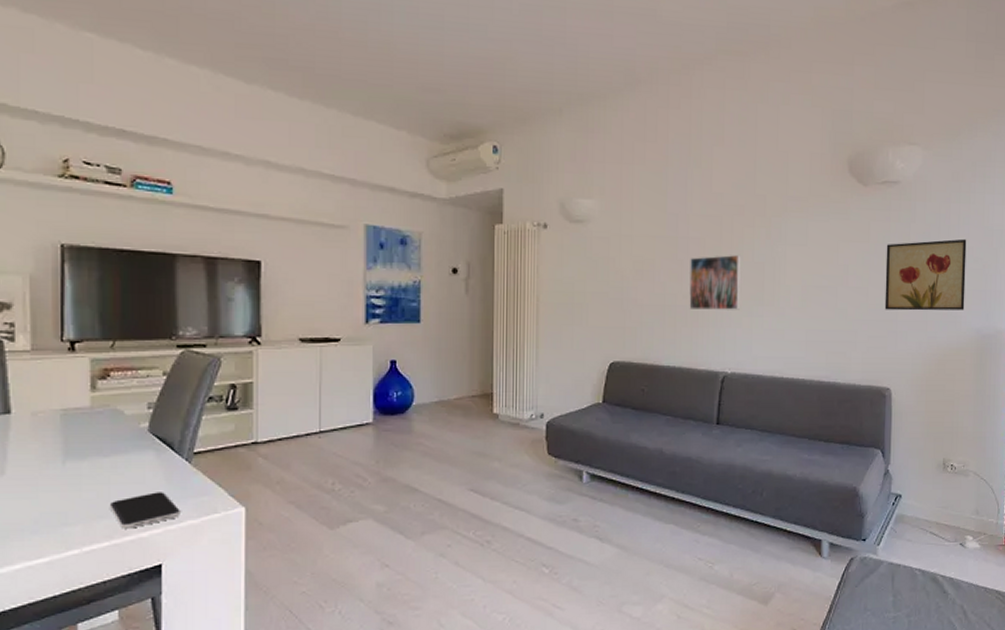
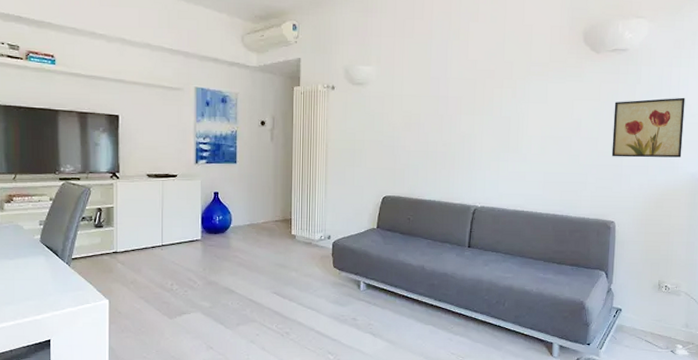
smartphone: present [109,492,180,529] -> none [13,286,63,313]
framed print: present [689,255,741,310] -> none [447,111,491,156]

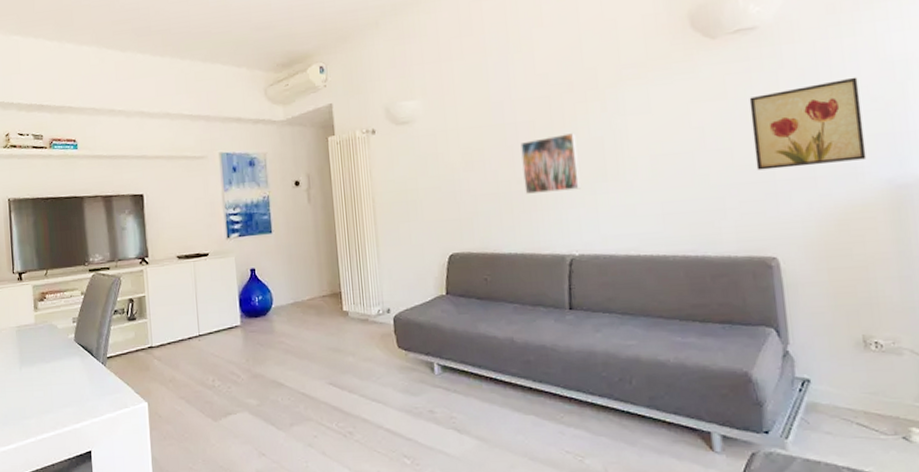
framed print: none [447,111,491,156] -> present [520,133,581,194]

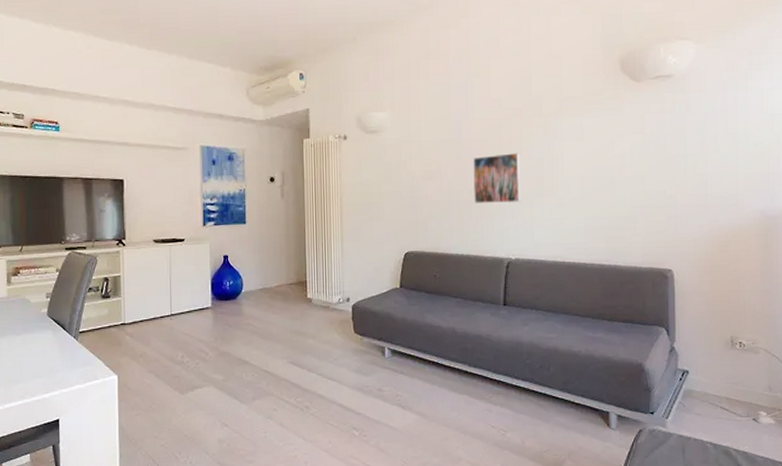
wall art: present [749,77,867,171] -> none [662,124,747,196]

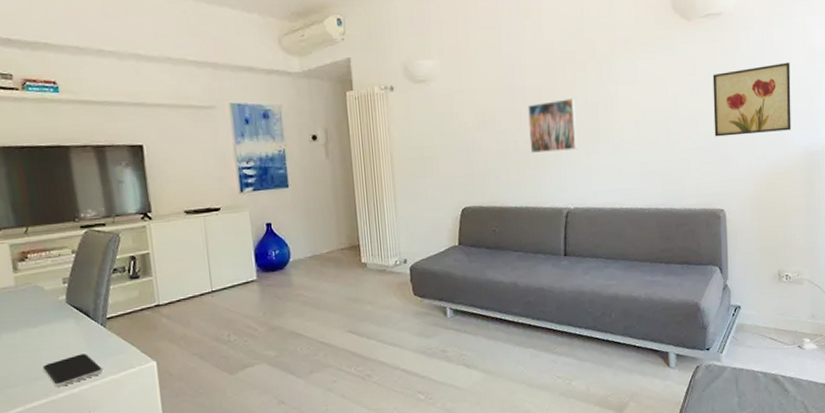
smartphone: none [21,362,71,391] -> present [42,353,103,387]
wall art: none [662,124,747,196] -> present [712,62,791,137]

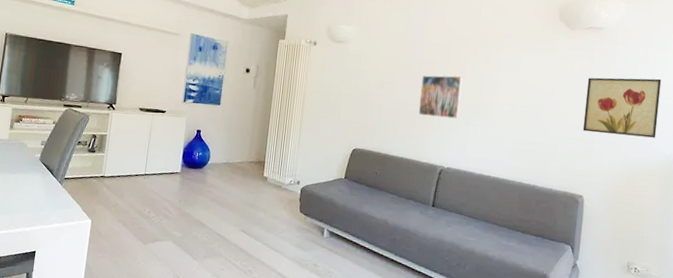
smartphone: present [42,353,103,387] -> none [10,201,52,224]

